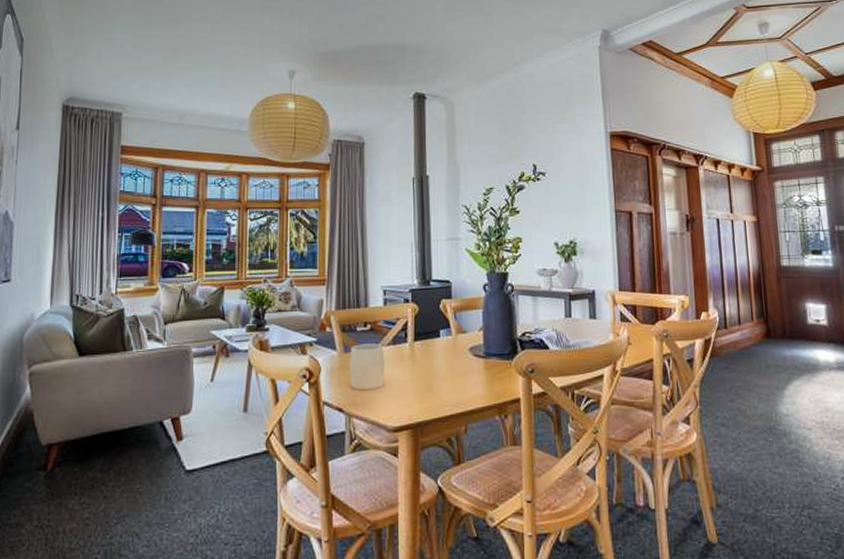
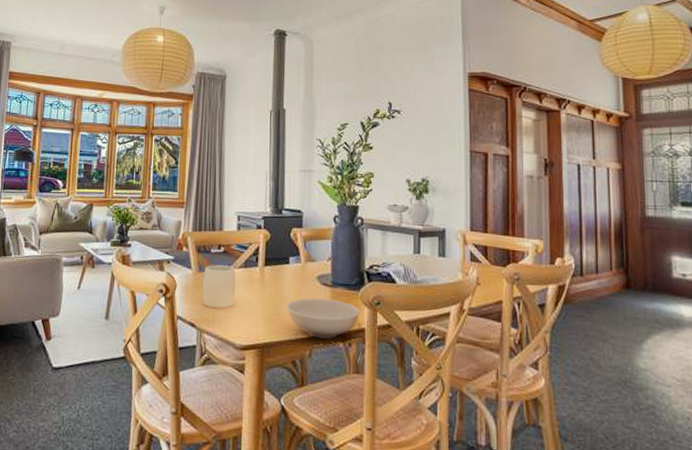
bowl: none [439,370,515,412] -> present [287,298,360,339]

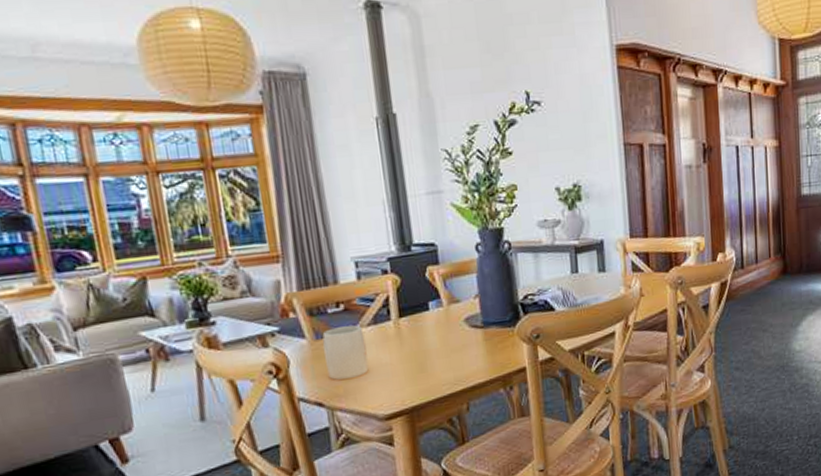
bowl: present [287,298,360,339] -> none [433,341,519,388]

